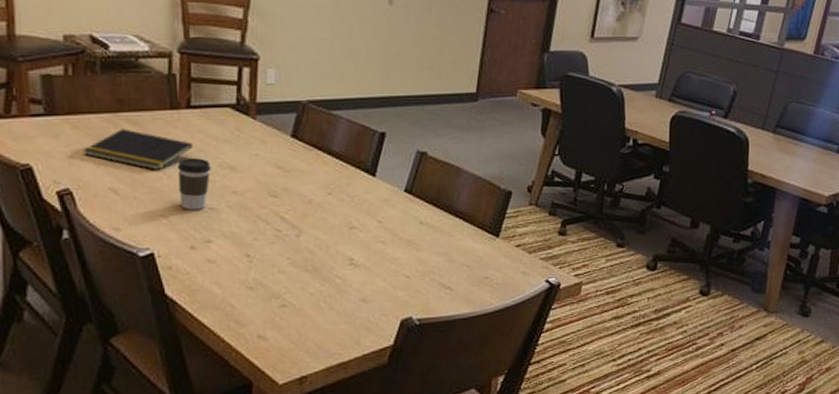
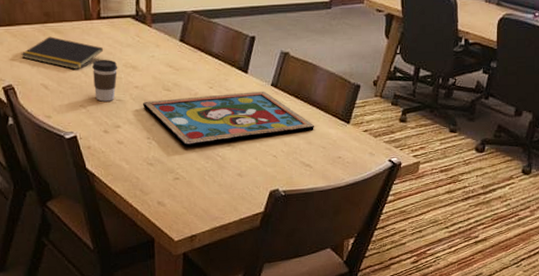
framed painting: none [242,198,458,266] -> present [143,91,315,147]

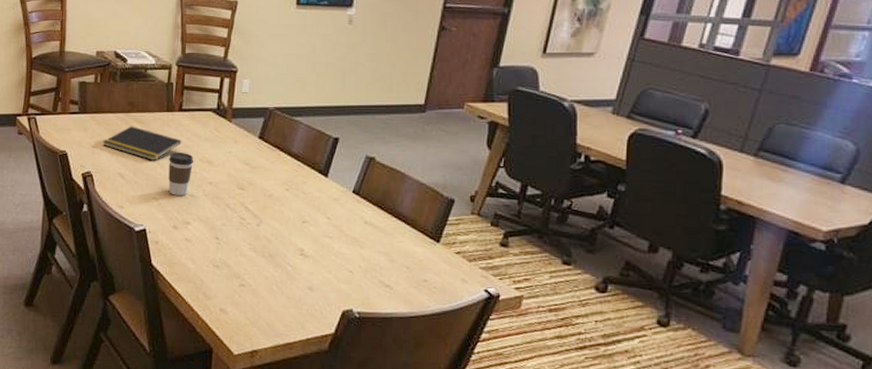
framed painting: present [143,91,315,147] -> none [215,197,399,252]

